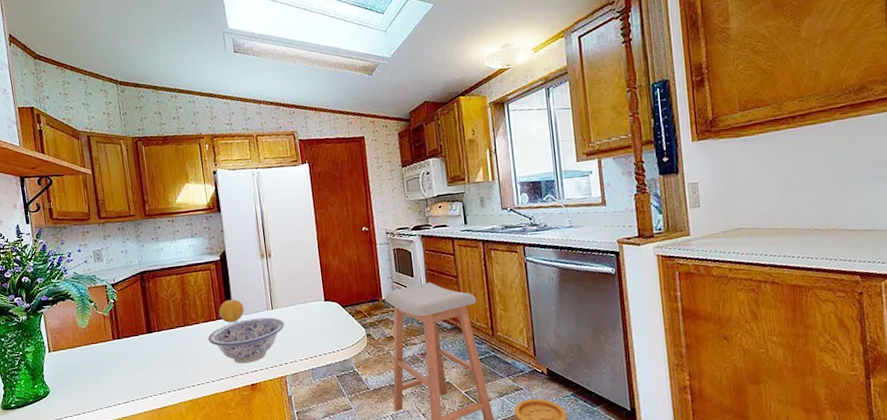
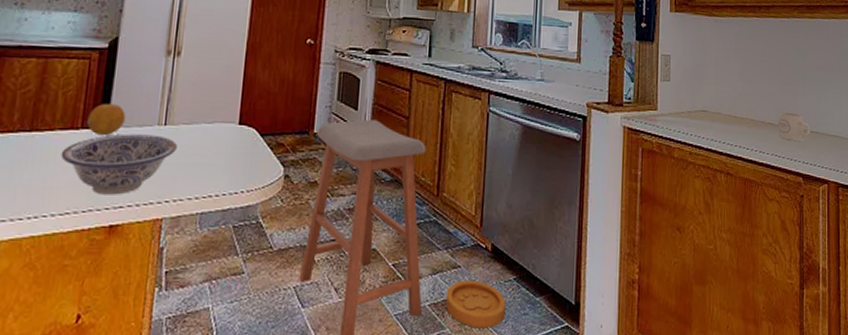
mug: none [825,214,866,243] -> present [778,111,811,141]

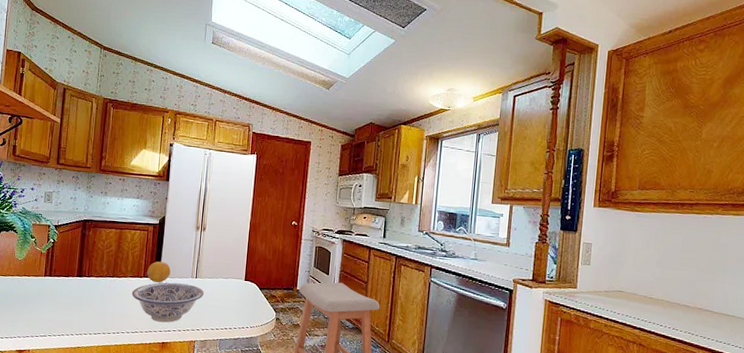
mug: present [778,111,811,141] -> none [693,296,727,323]

